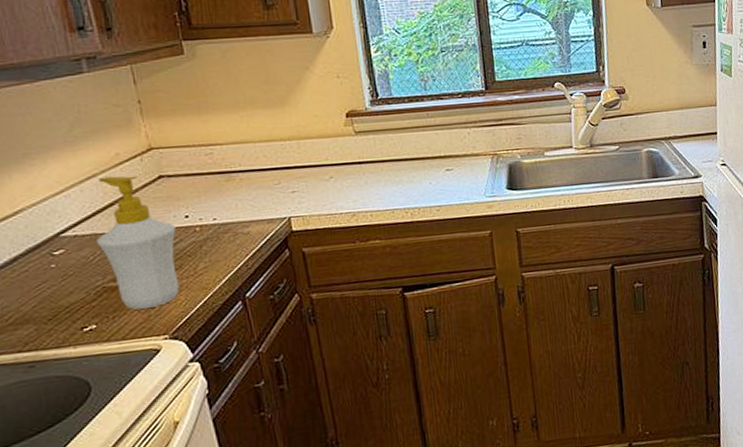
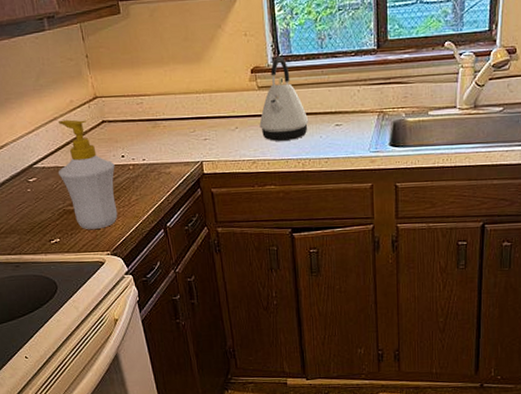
kettle: none [358,98,416,190] -> present [259,56,309,141]

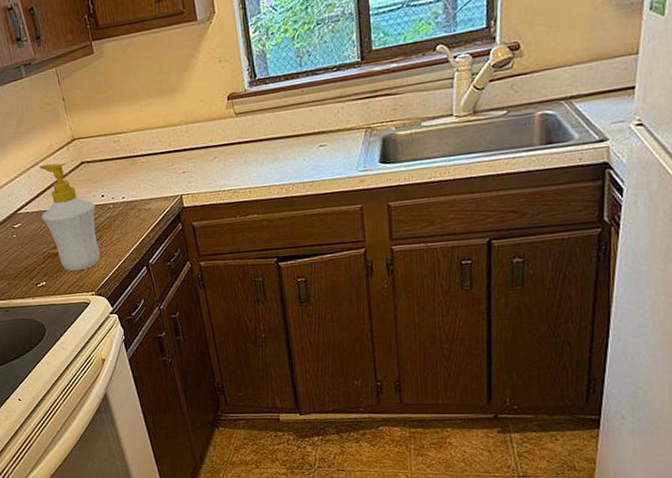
kettle: present [259,56,309,141] -> none [238,79,291,168]

